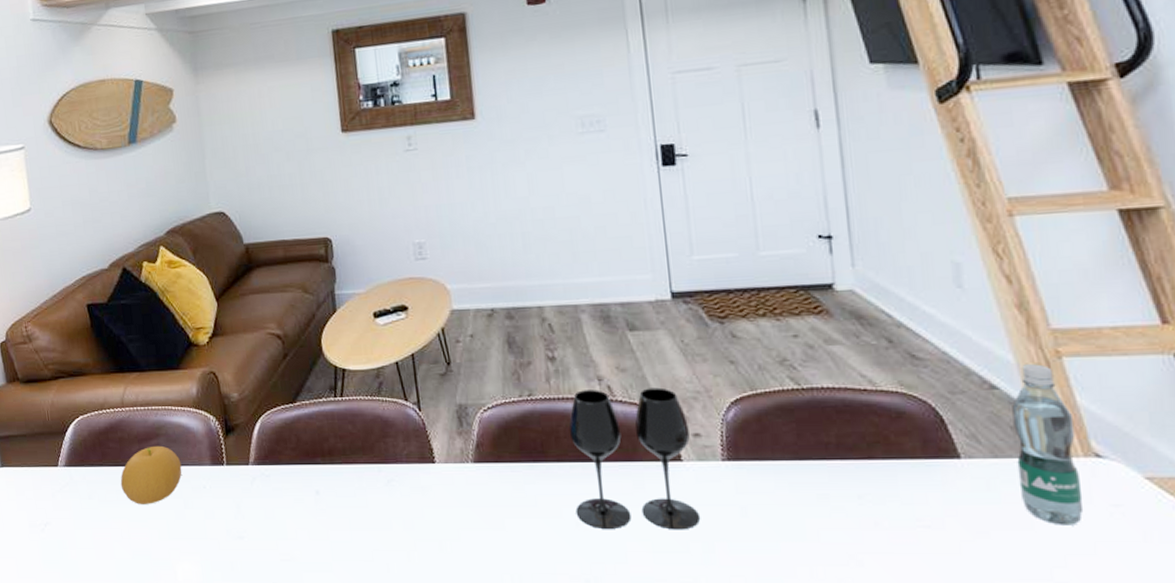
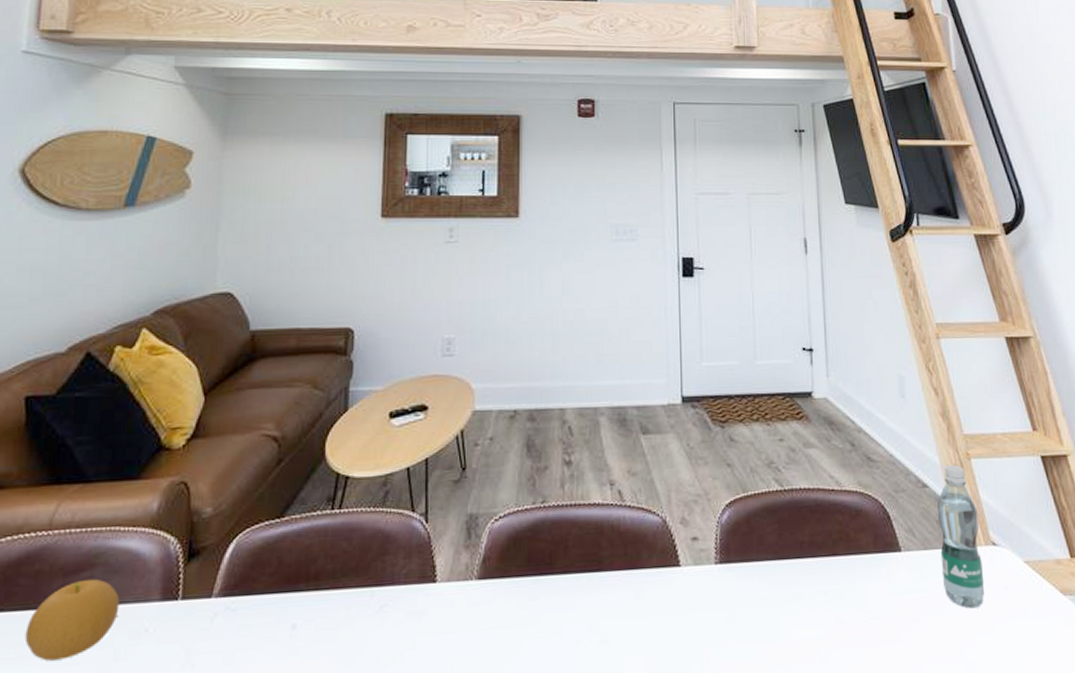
wine glass: present [569,387,700,530] -> none [577,491,692,645]

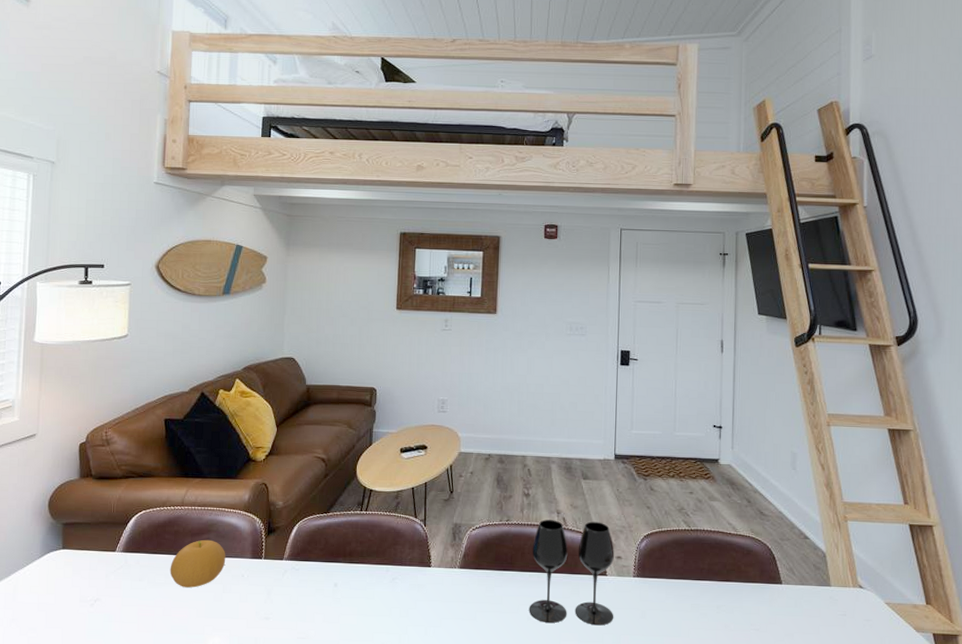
wine glass: none [577,491,692,645] -> present [529,520,614,626]
bottle: present [937,465,985,609] -> none [814,524,850,632]

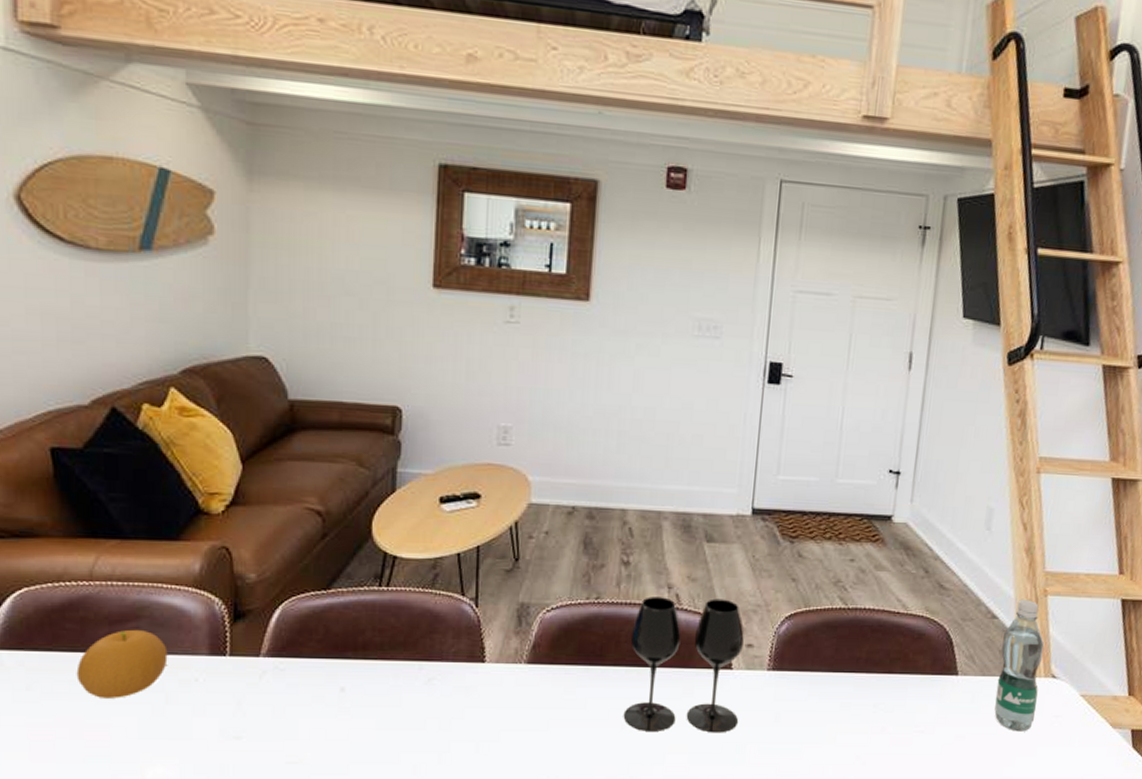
bottle: none [814,524,850,632] -> present [994,600,1044,732]

